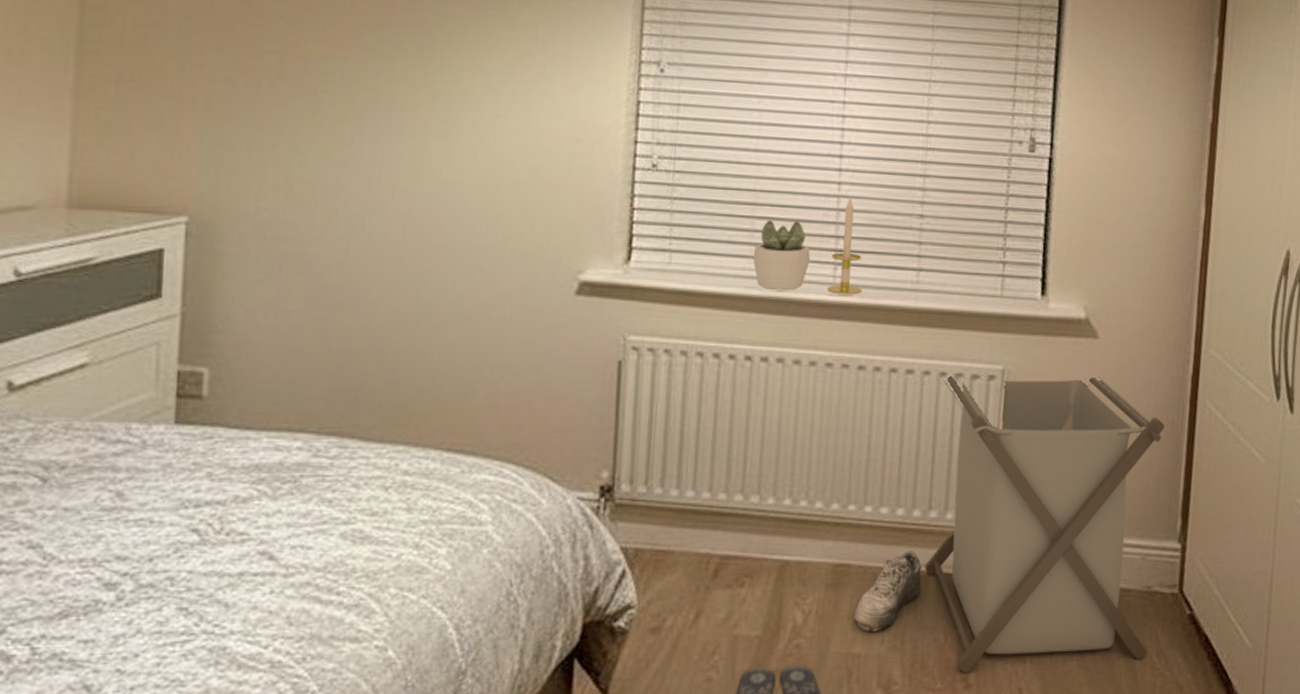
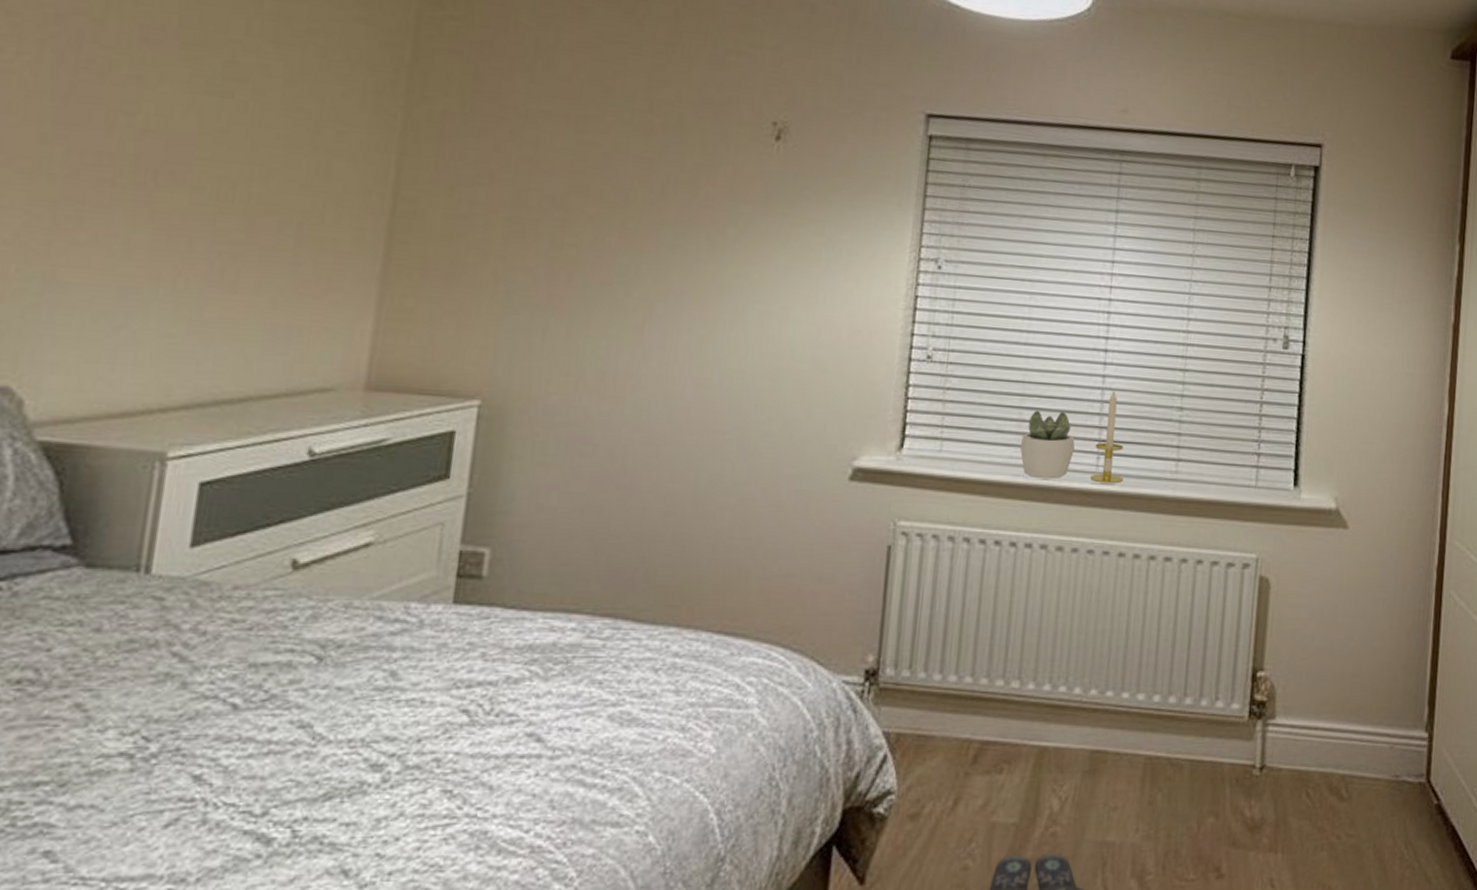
shoe: present [854,551,922,633] -> none [1109,738,1177,821]
laundry basket: present [924,376,1165,674] -> none [1179,564,1412,864]

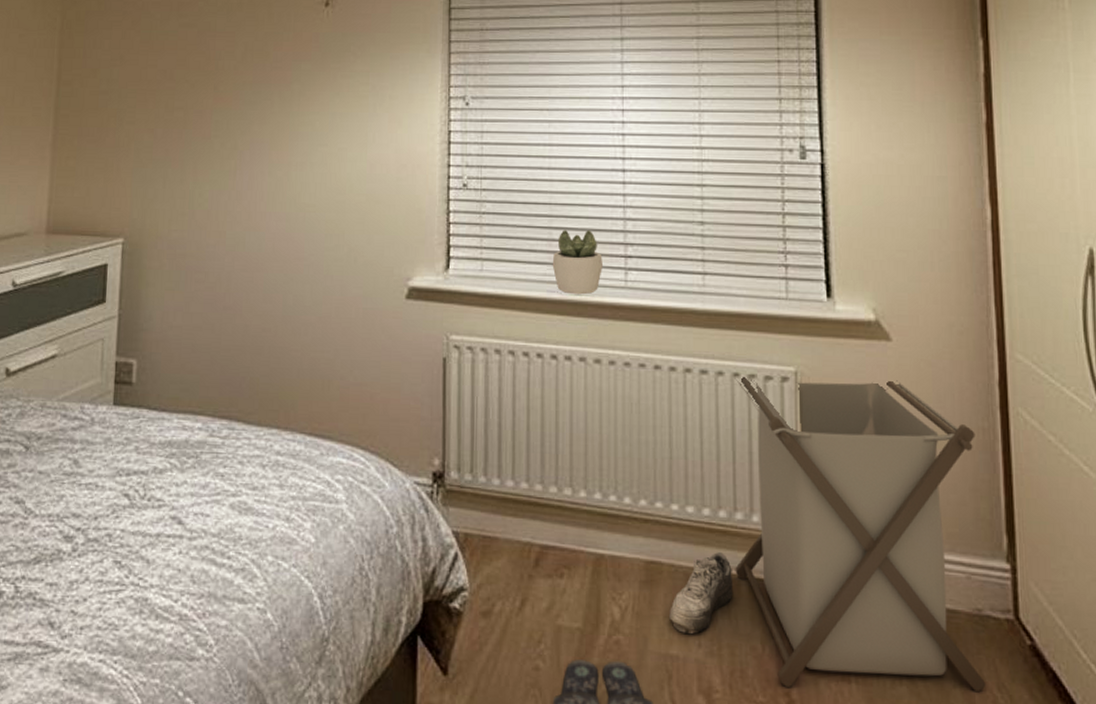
candle: present [1089,390,1124,484] -> none [619,208,652,298]
shoe: none [1109,738,1177,821] -> present [669,552,734,635]
laundry basket: none [1179,564,1412,864] -> present [735,377,986,693]

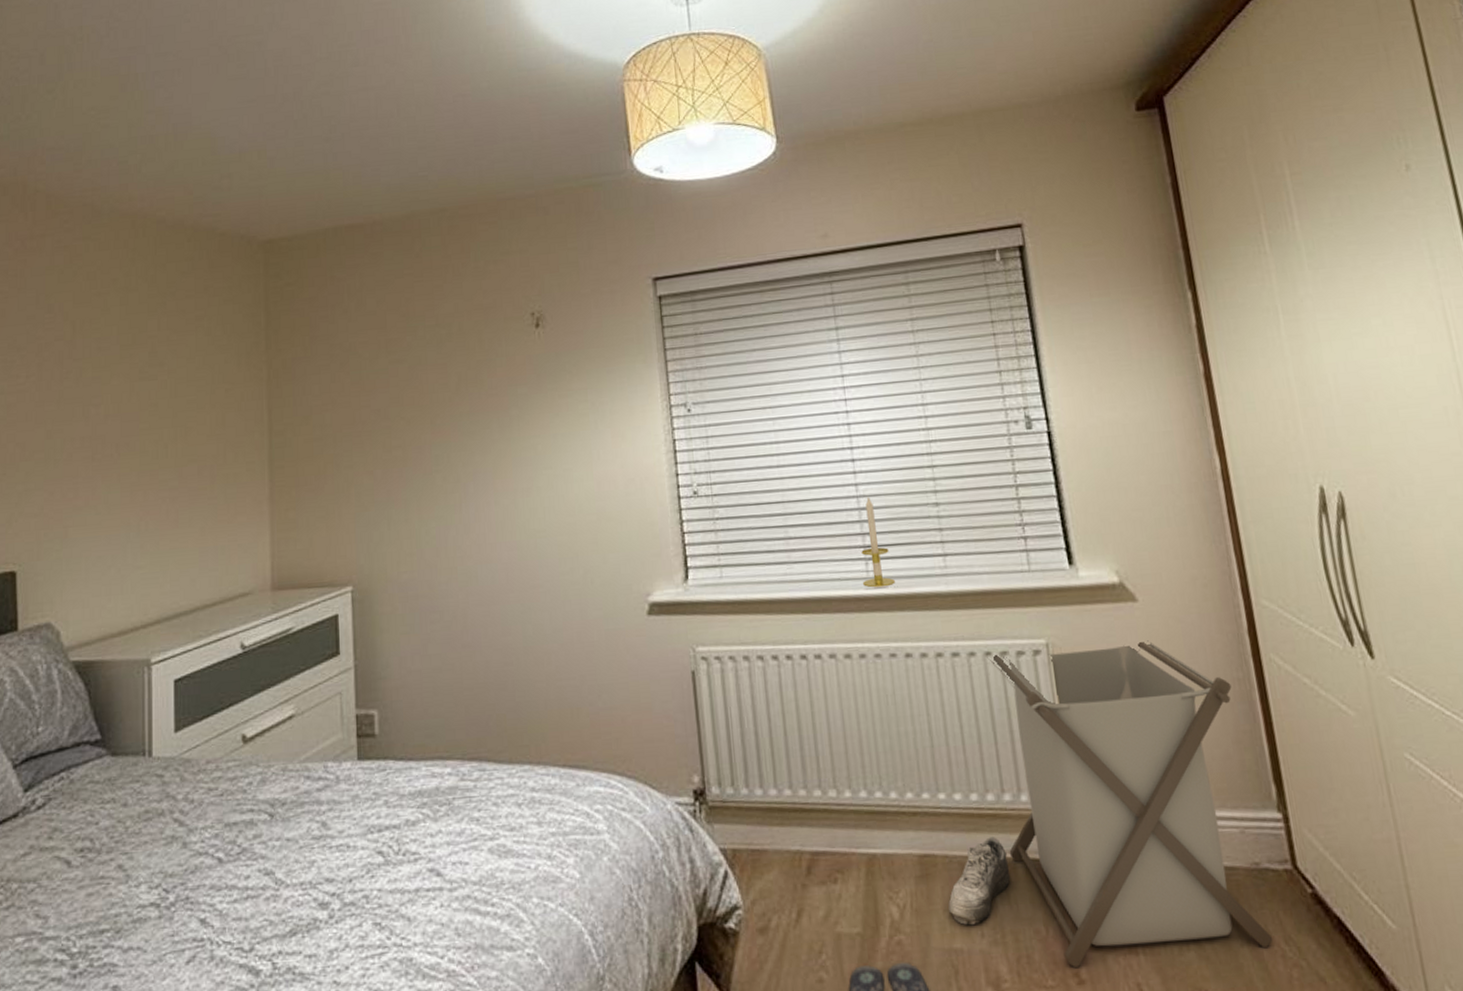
succulent plant: present [552,230,604,295] -> none [791,524,844,592]
candle: none [619,208,652,298] -> present [861,497,895,588]

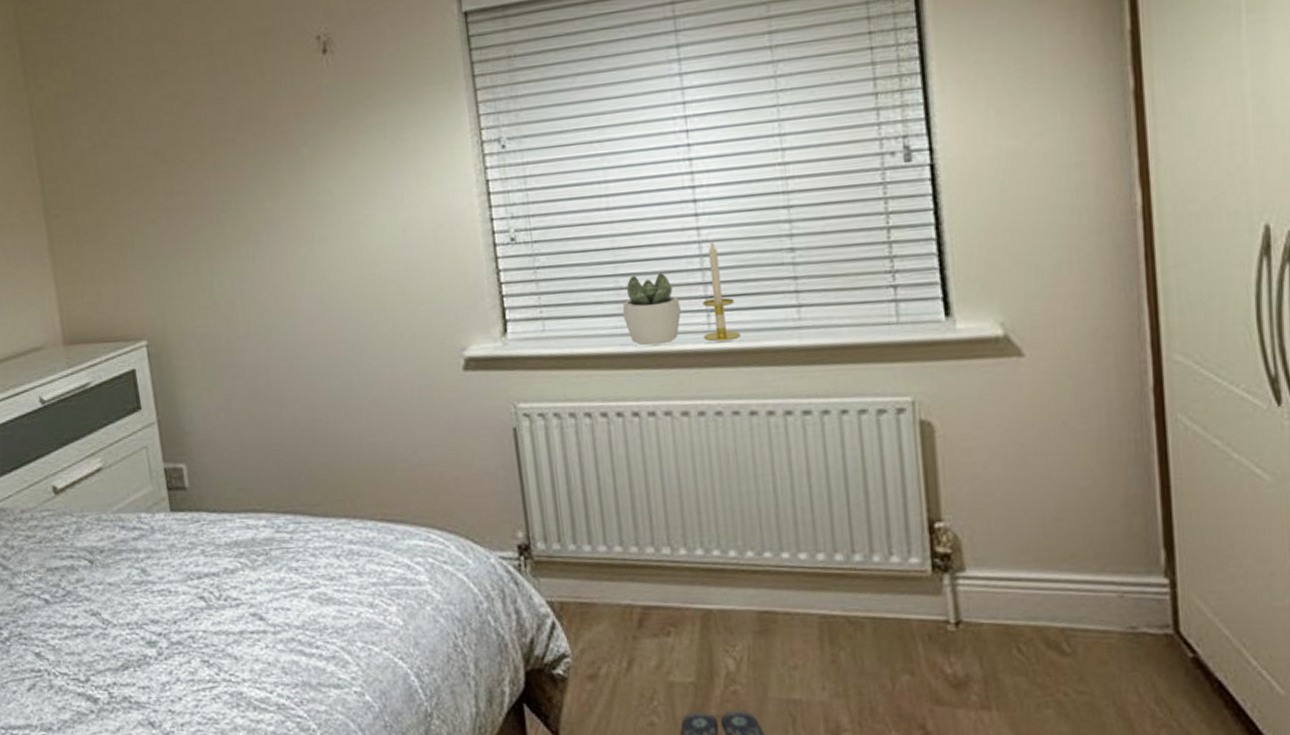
succulent plant: none [791,524,844,592] -> present [622,273,682,346]
shoe: present [948,837,1011,926] -> none [788,596,857,679]
laundry basket: present [987,640,1273,969] -> none [843,398,1143,721]

